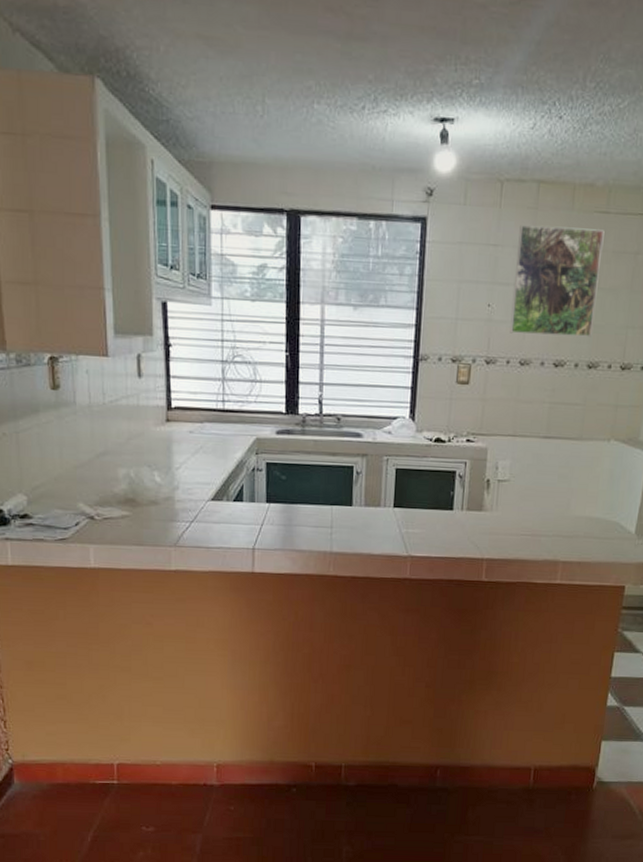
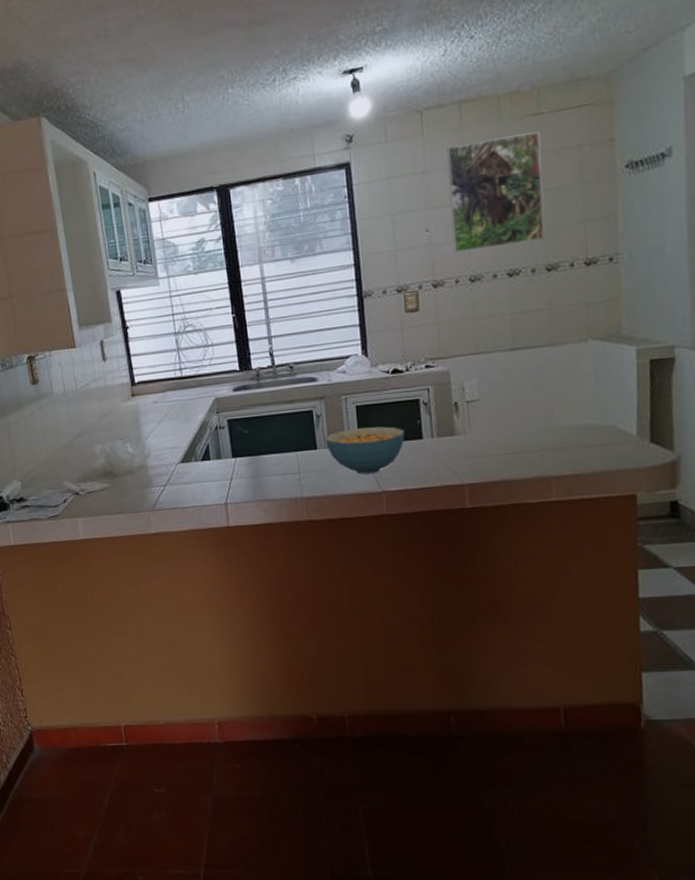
cereal bowl: none [361,490,438,538] -> present [325,426,405,475]

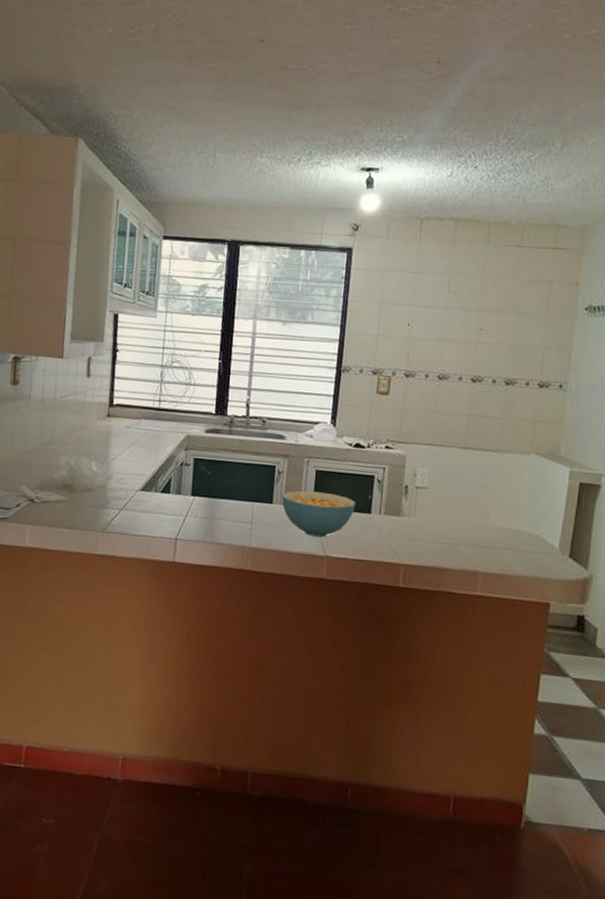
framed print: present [447,131,545,253] -> none [428,256,519,356]

